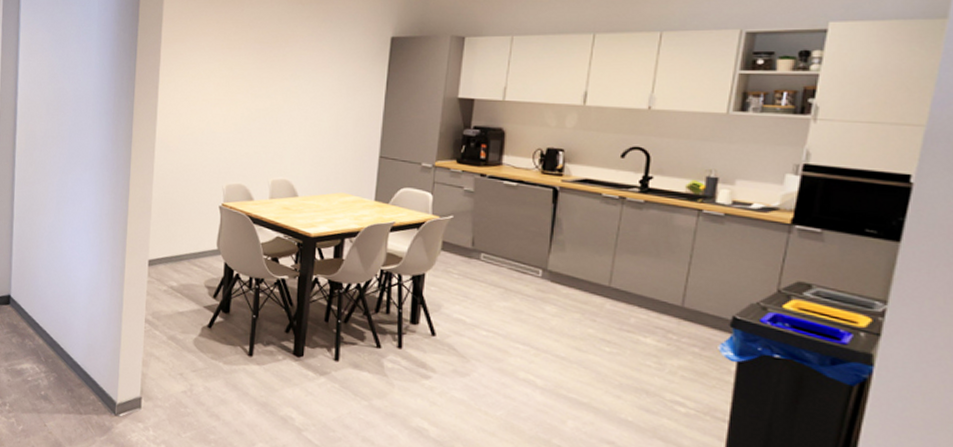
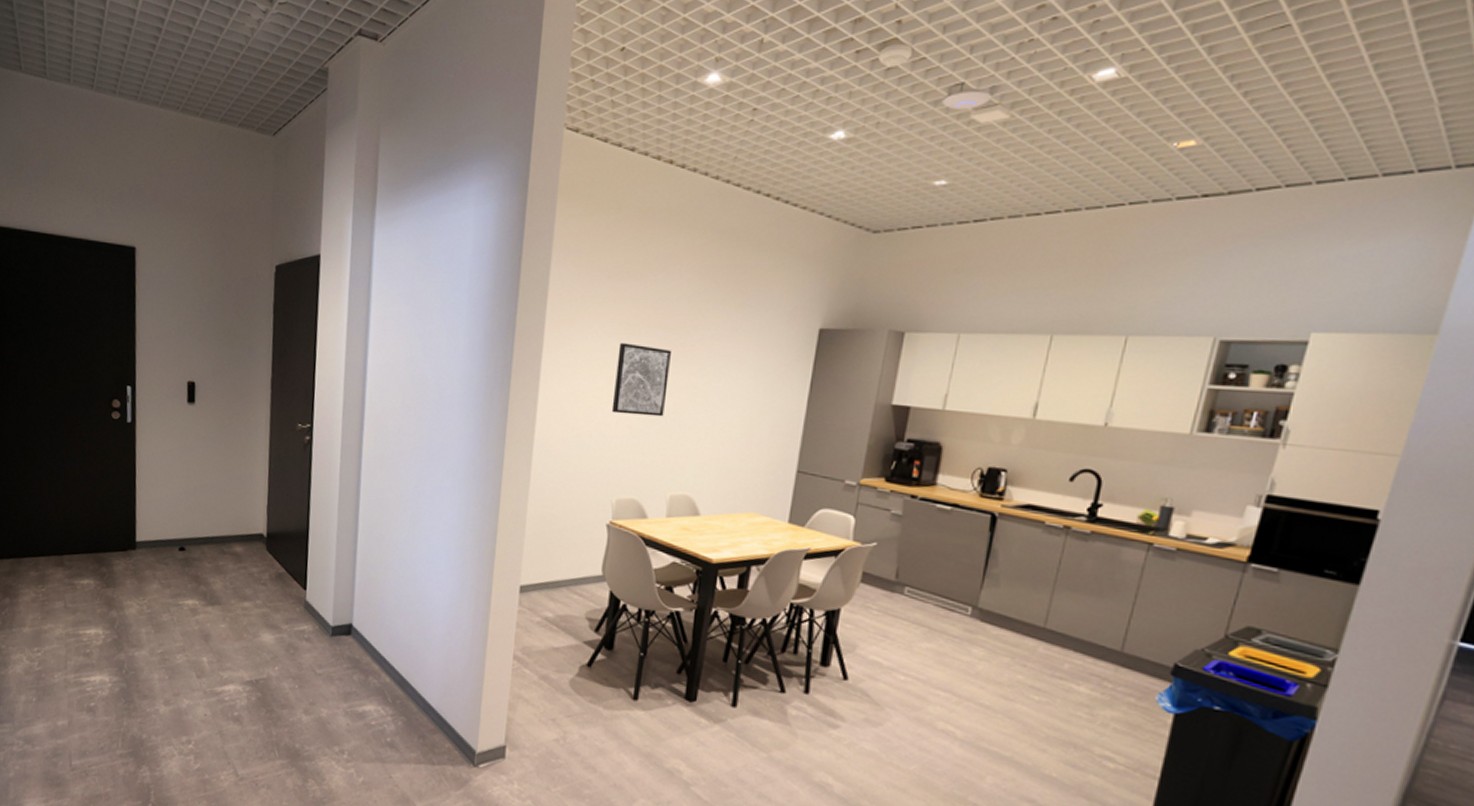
wall art: none [219,55,267,115] -> present [611,342,671,417]

